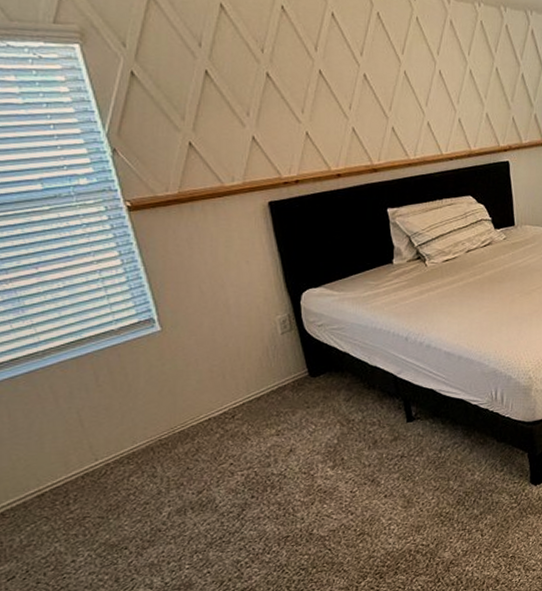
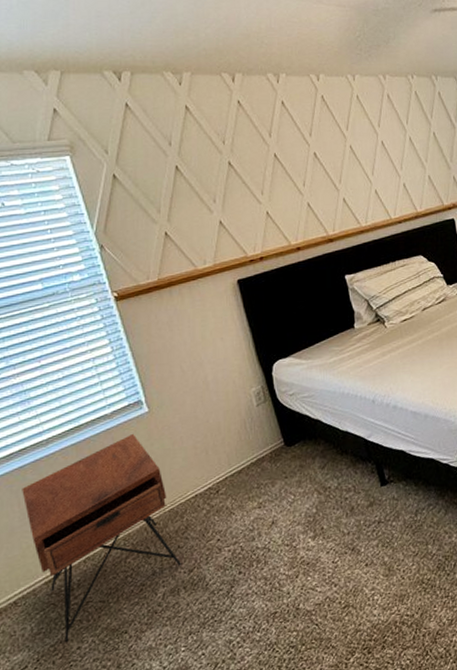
nightstand: none [13,353,190,556] -> present [22,434,181,643]

